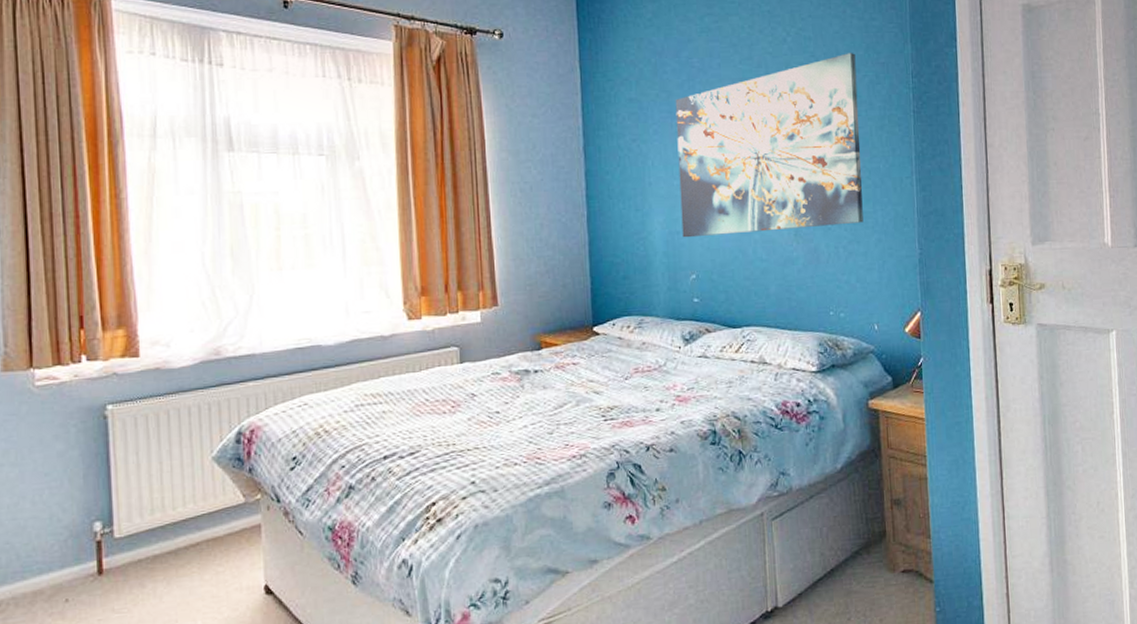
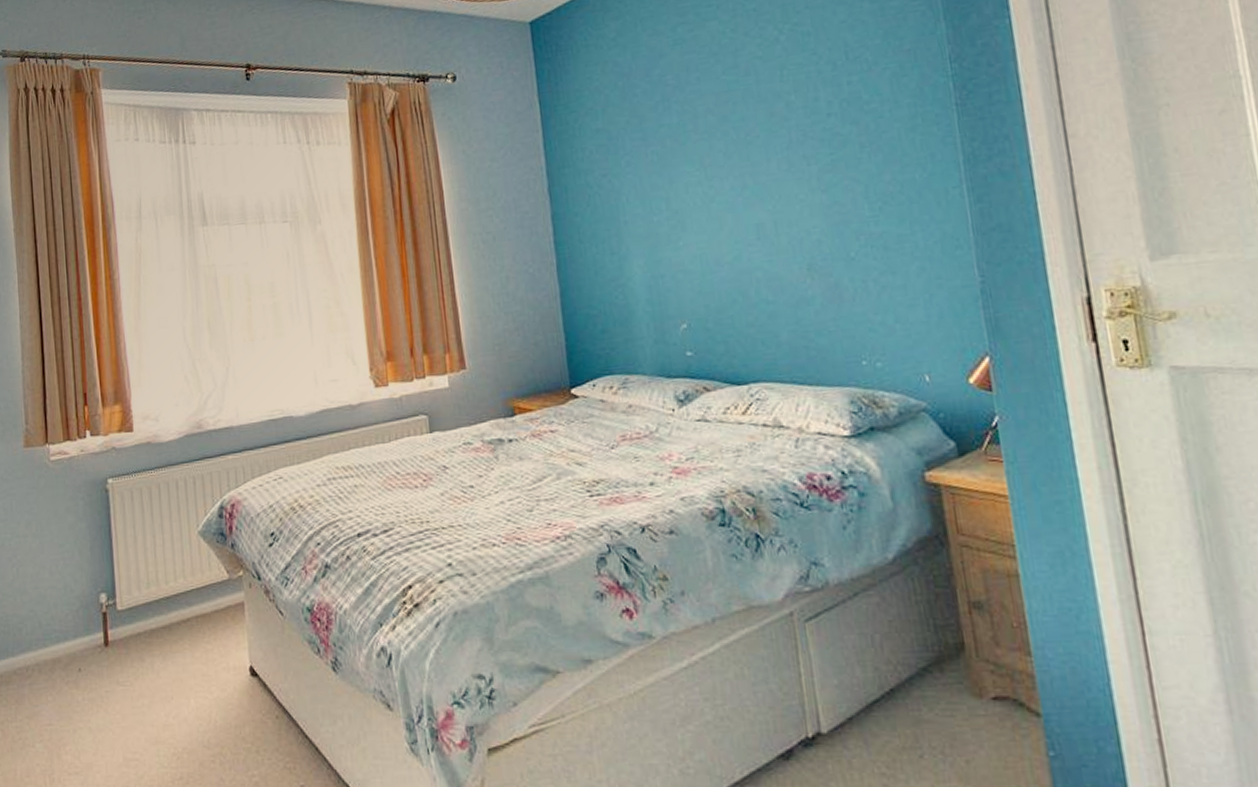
wall art: present [675,53,864,238] -> none [648,43,899,282]

